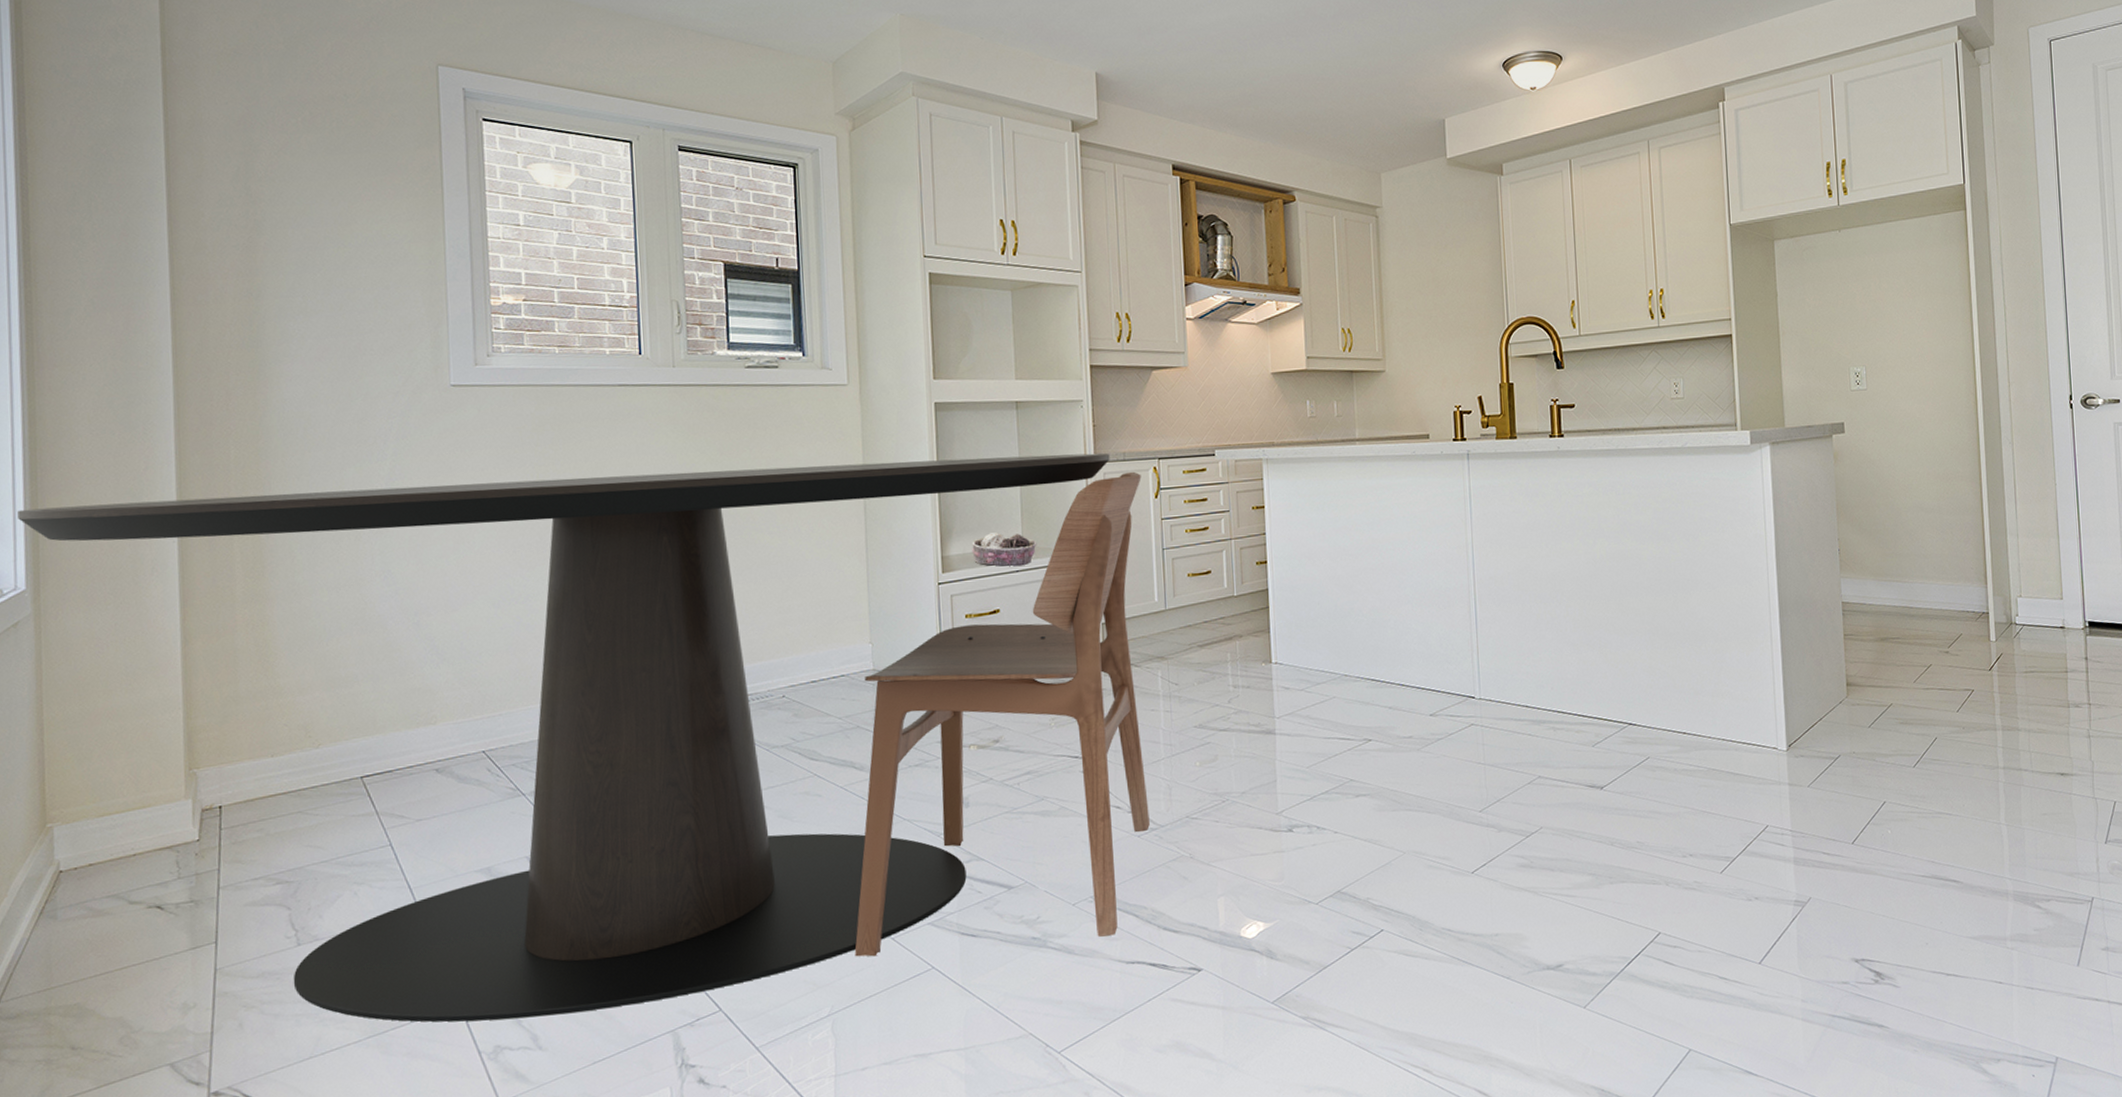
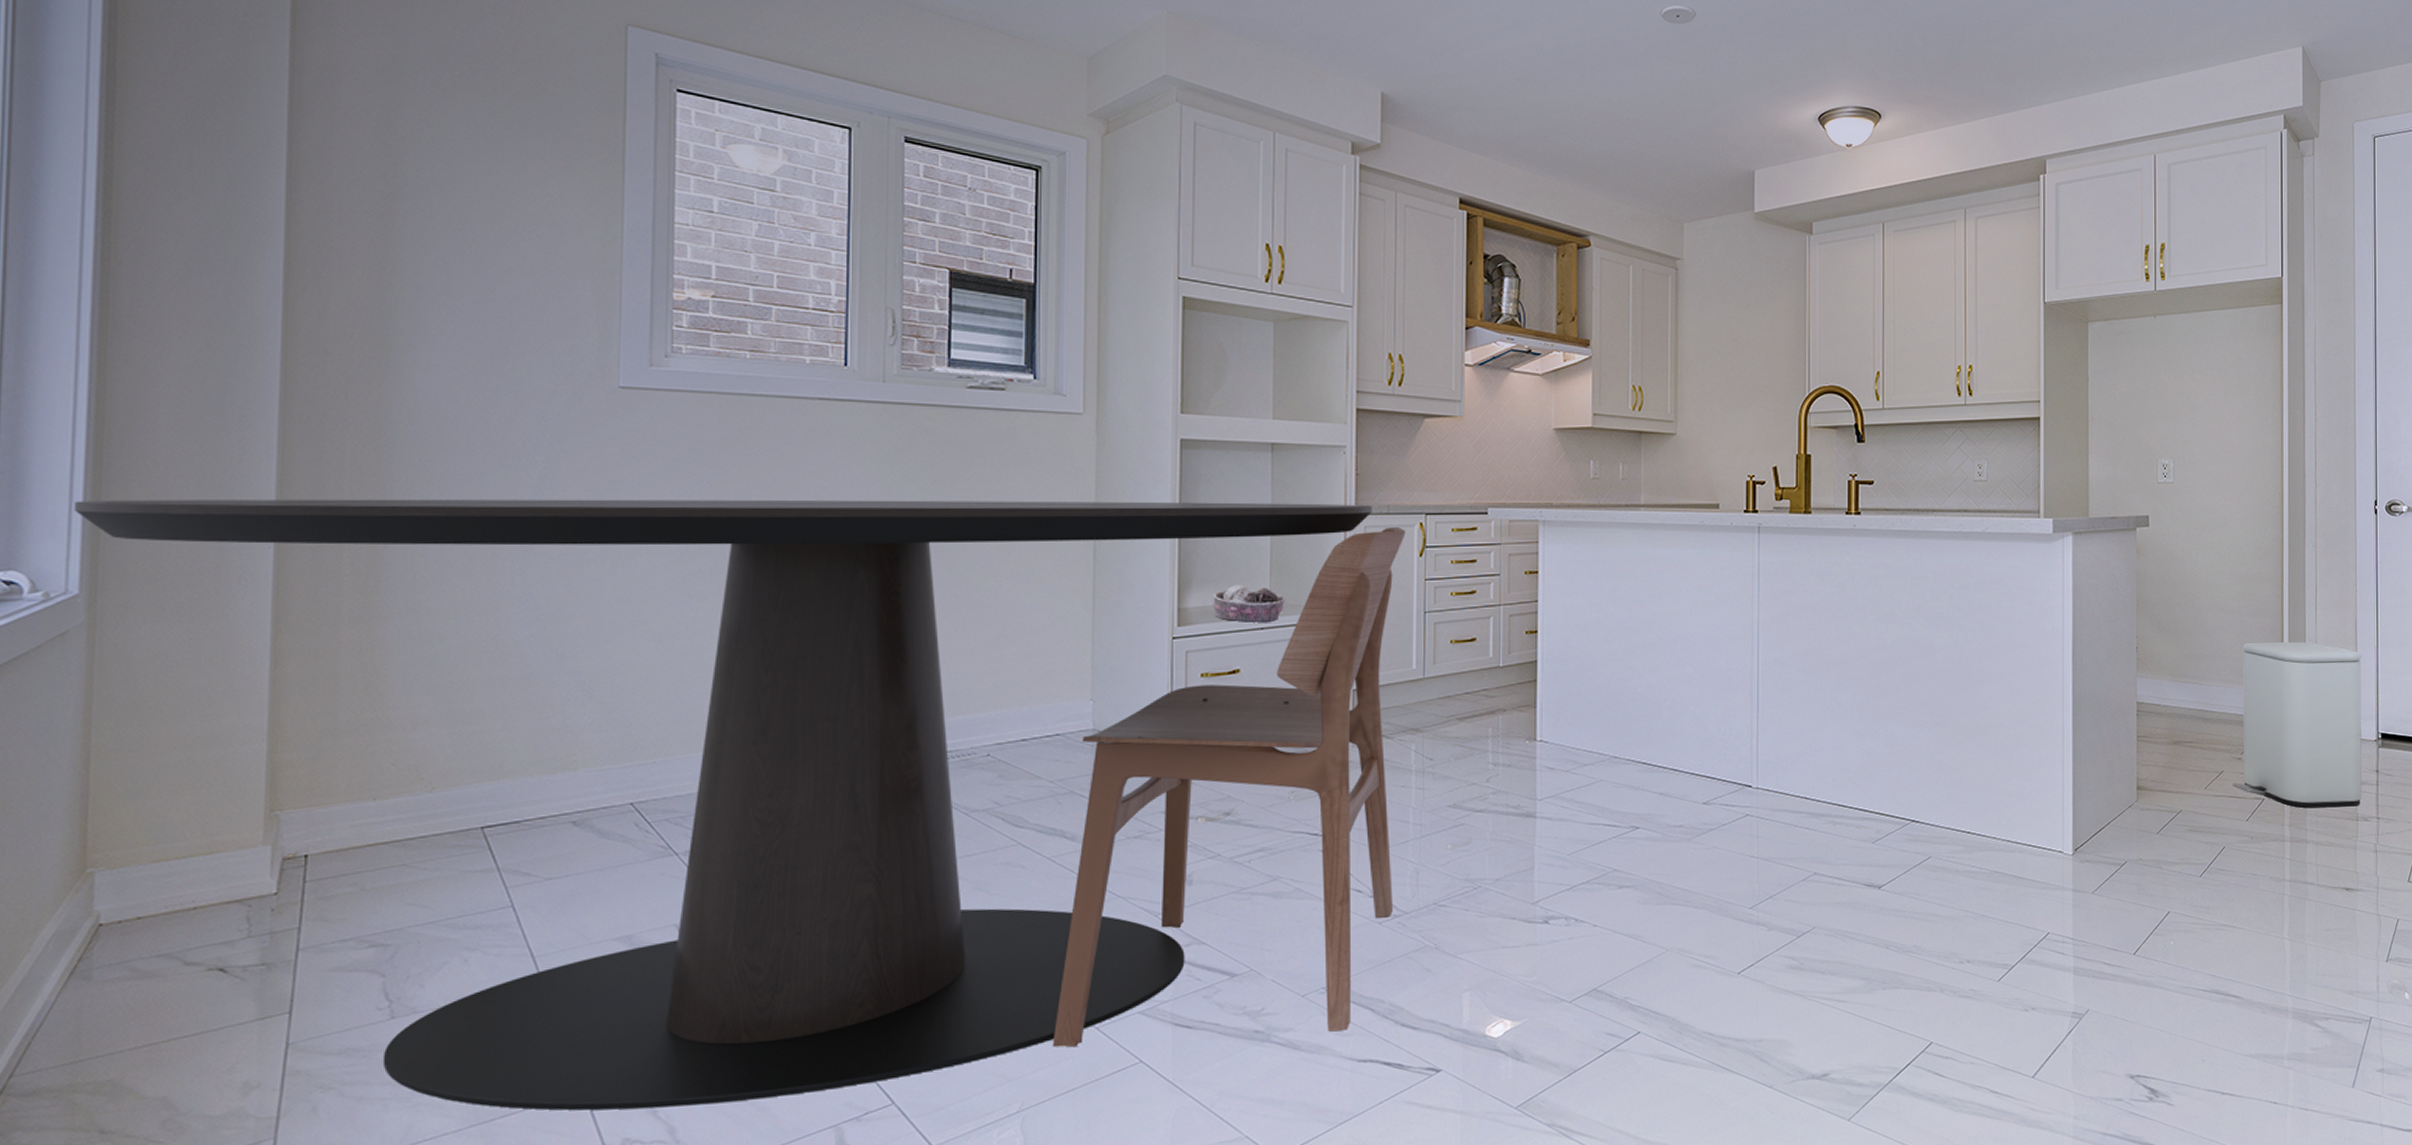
pedal bin: none [1941,536,2072,697] -> present [2233,641,2362,808]

